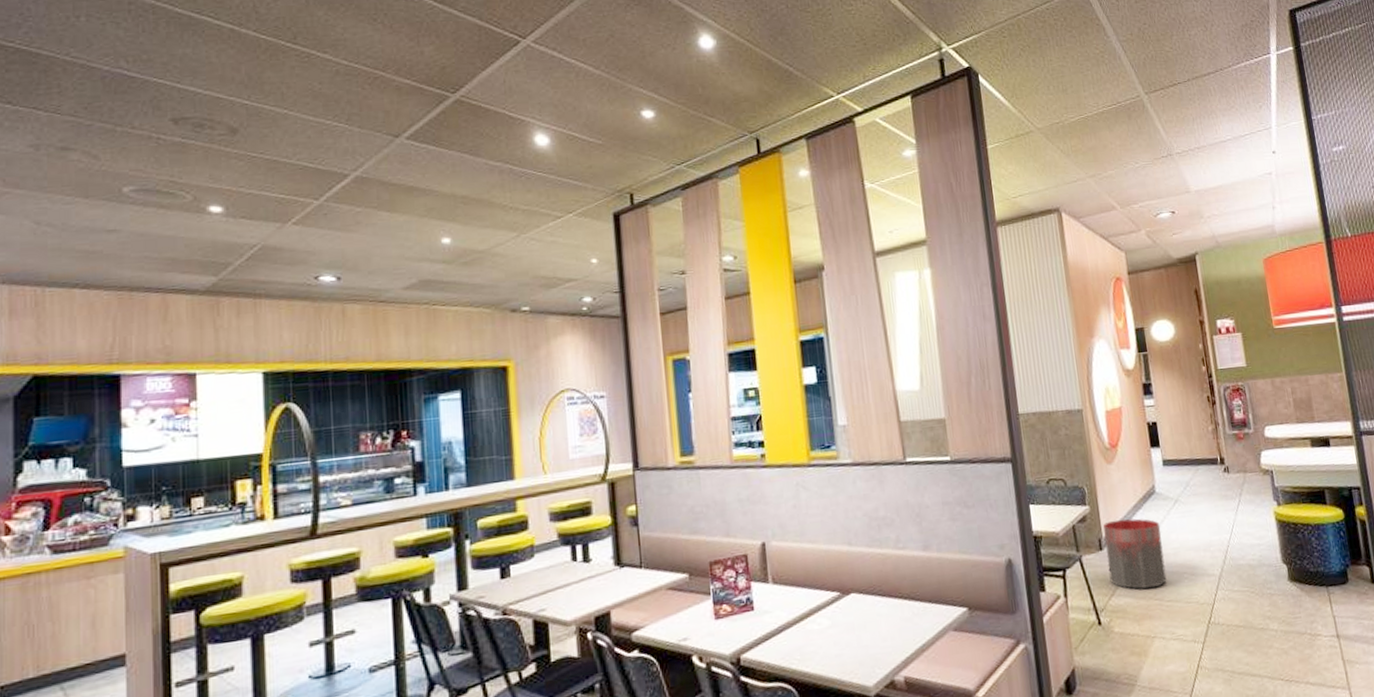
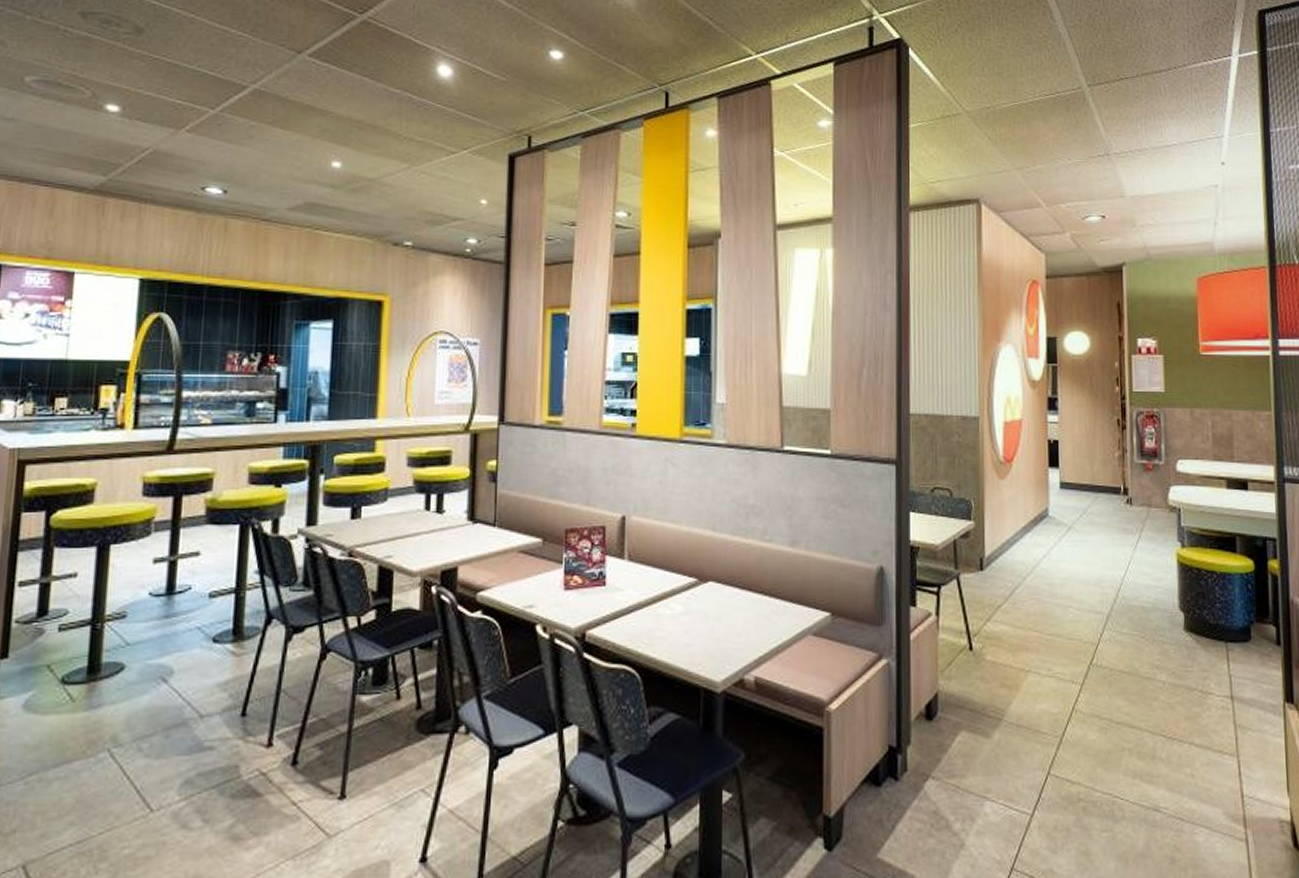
trash can: present [1102,518,1167,590] -> none [986,540,1050,619]

